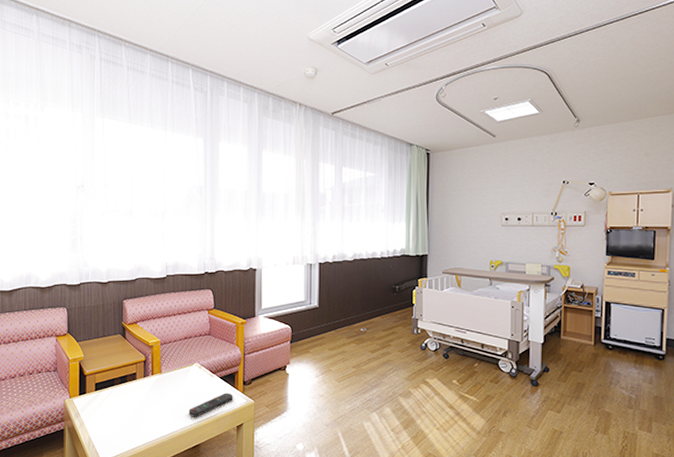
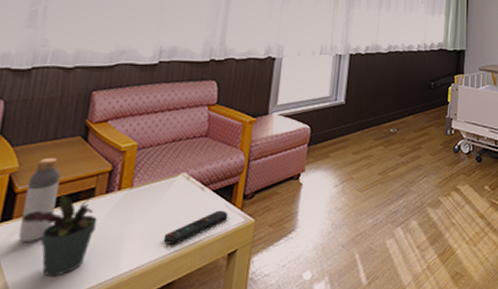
bottle: none [91,349,113,410] -> present [18,157,61,243]
potted plant: none [92,378,141,435] -> present [22,195,97,277]

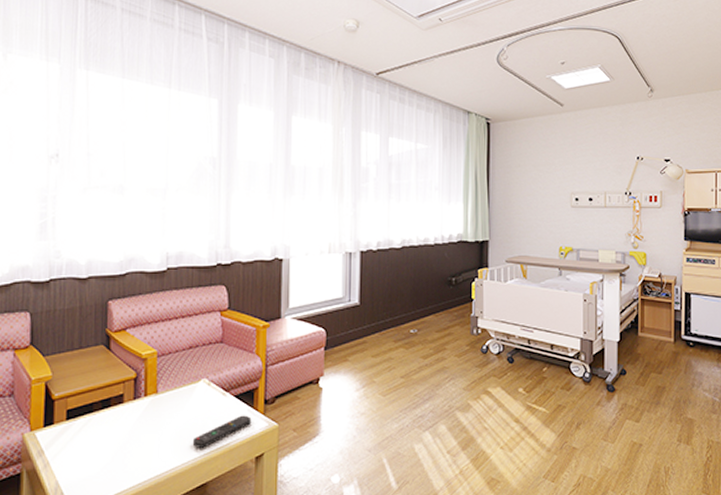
bottle: present [18,157,61,243] -> none [61,365,91,446]
potted plant: present [22,195,97,277] -> none [62,401,129,477]

